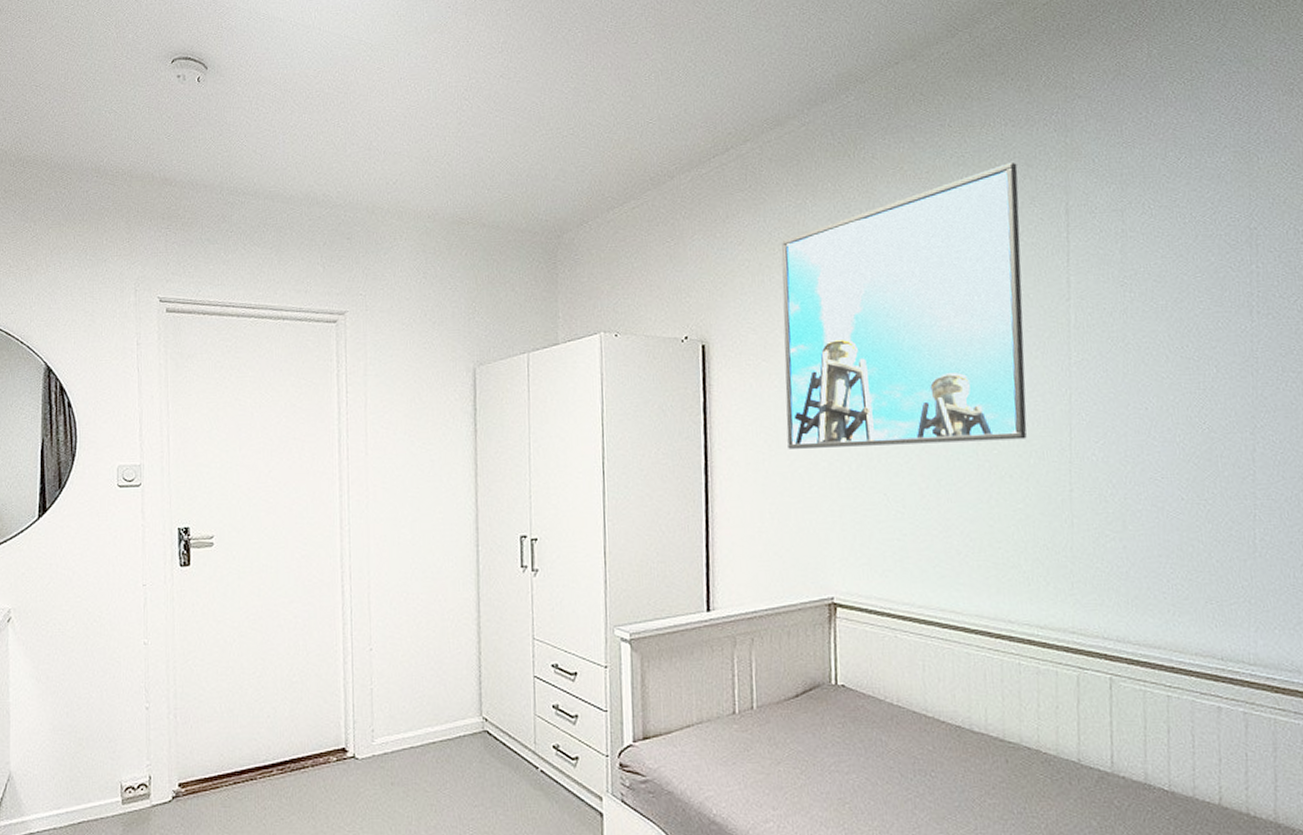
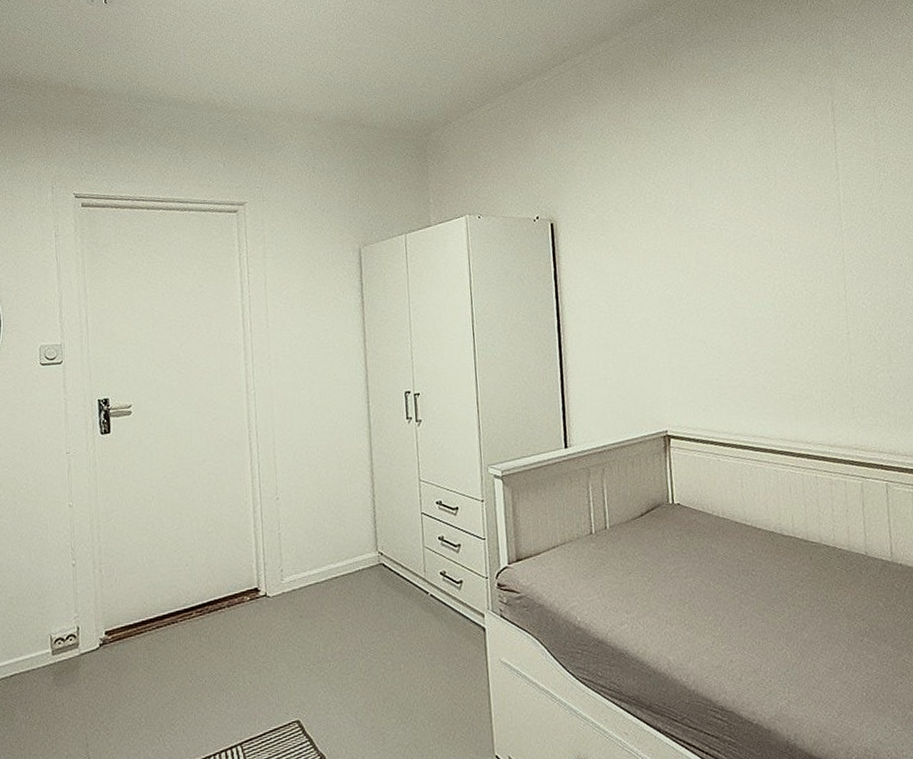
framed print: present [782,161,1027,449] -> none [611,69,812,308]

